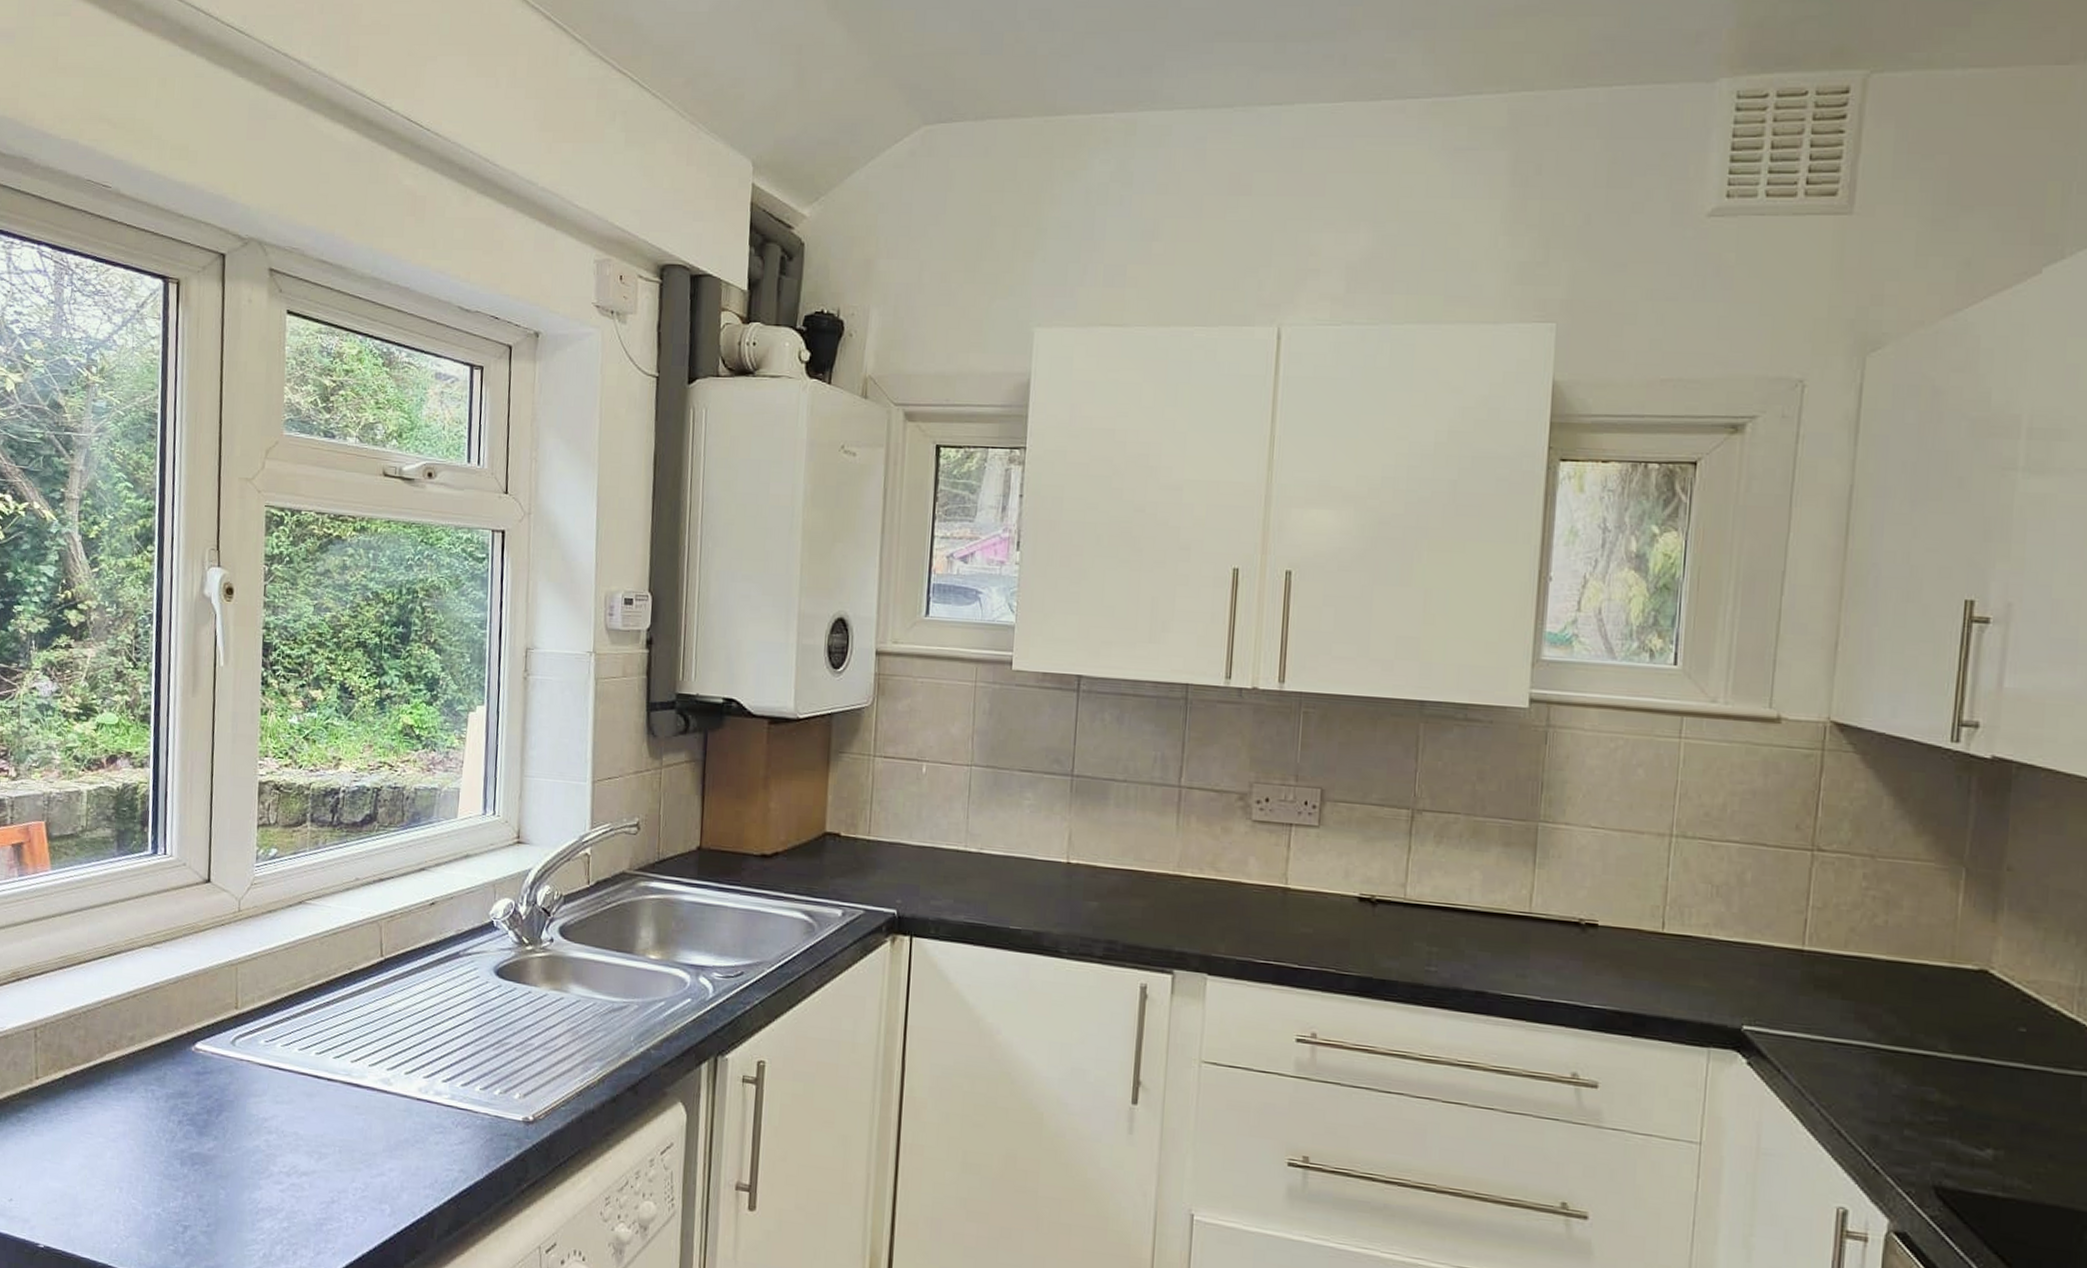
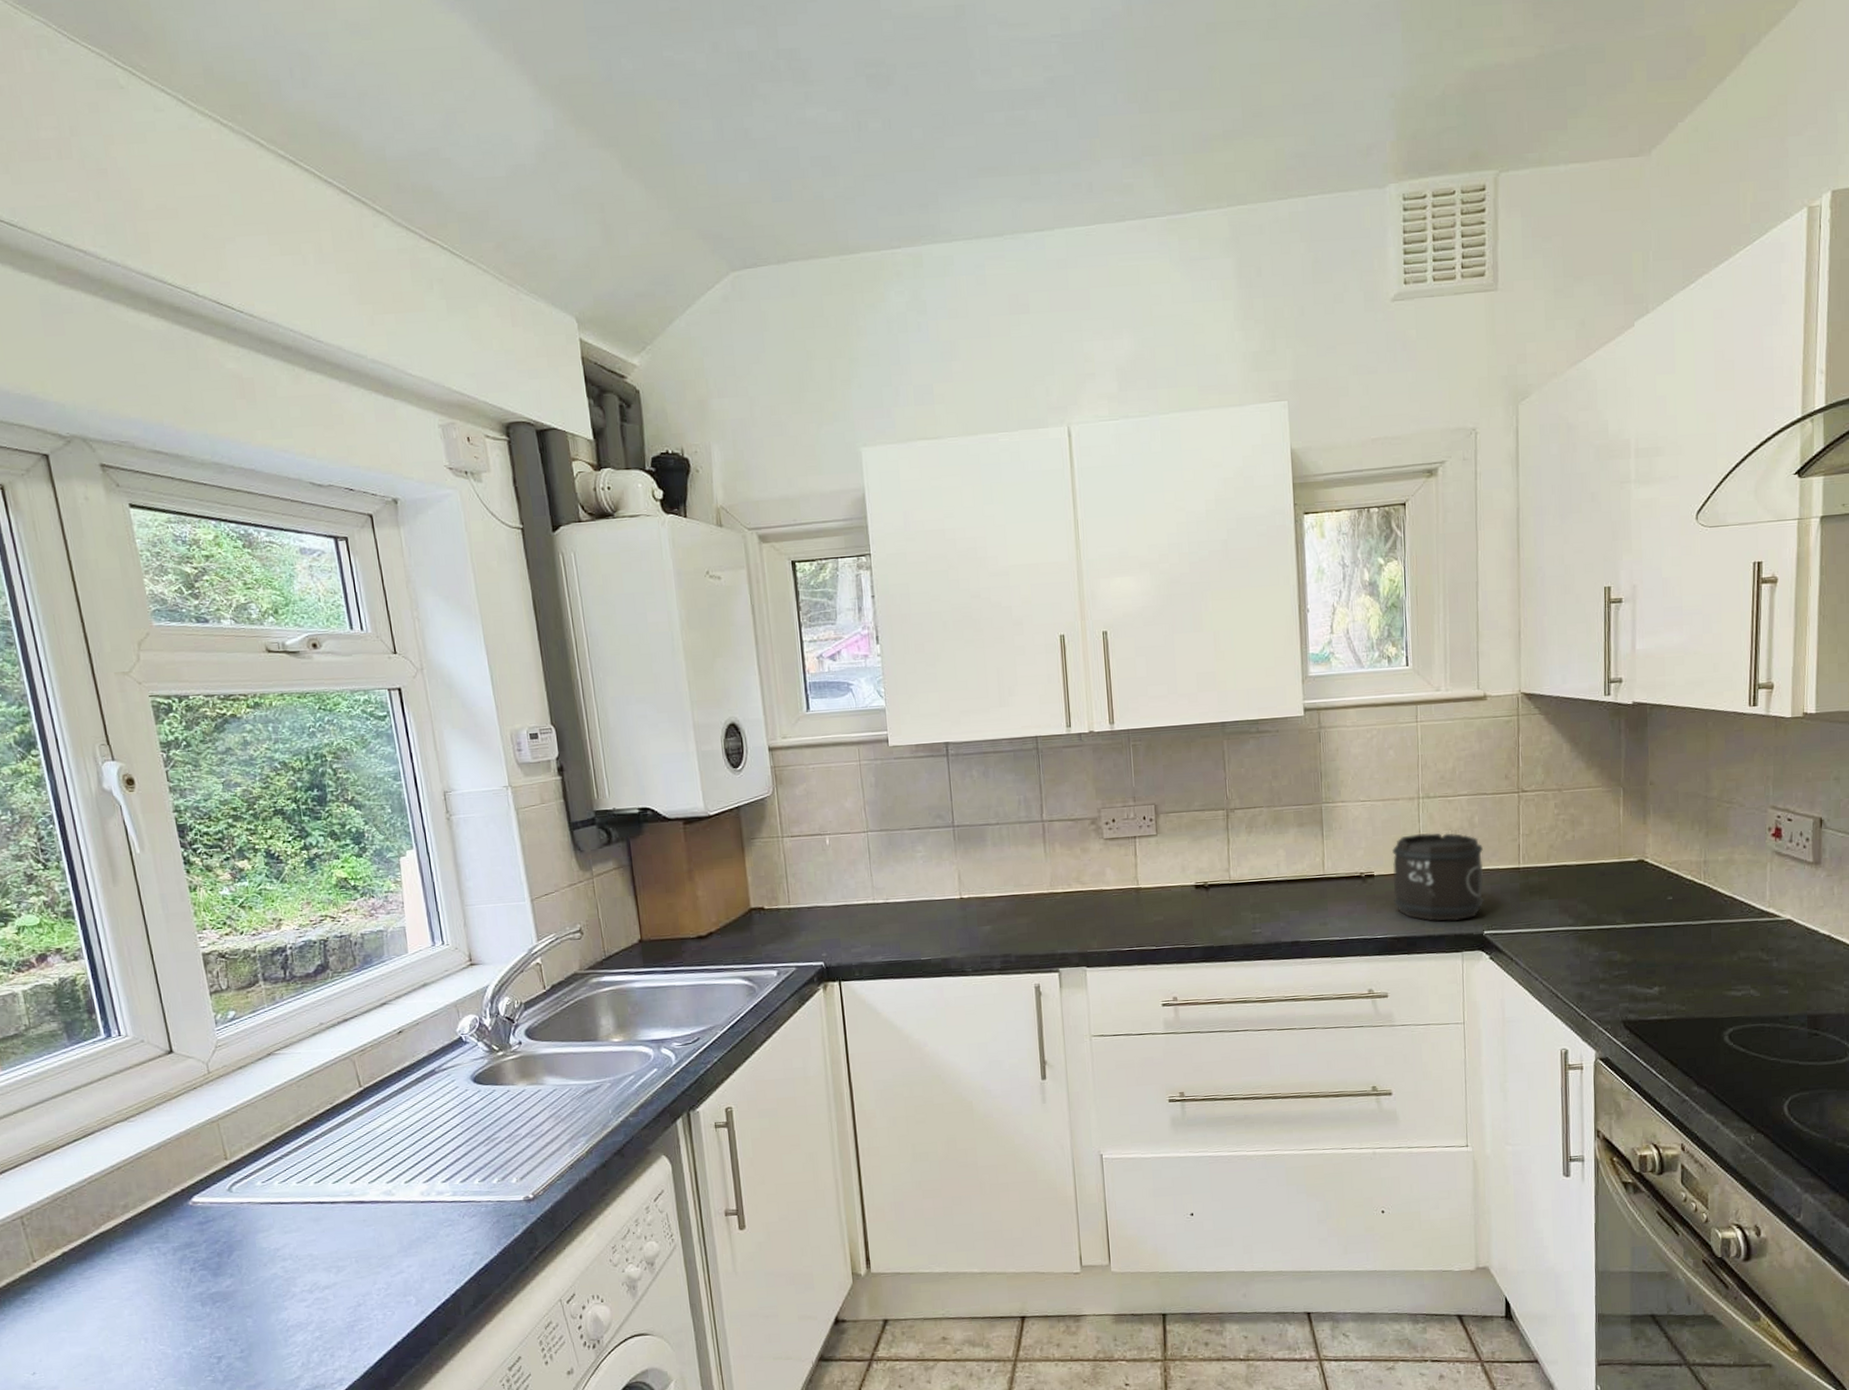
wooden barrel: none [1621,881,1754,1006] -> present [1392,833,1484,922]

